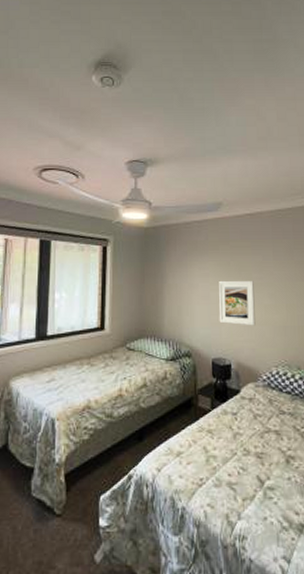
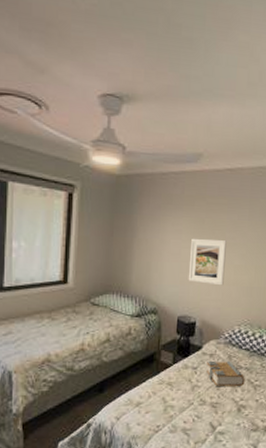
book: none [246,405,290,435] -> present [206,360,245,387]

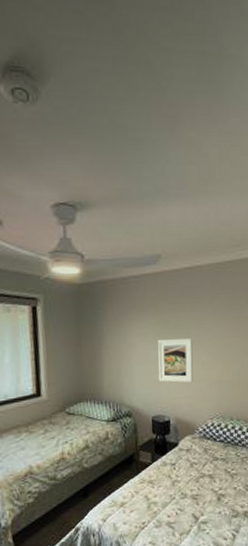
book: present [206,360,245,387] -> none [184,453,222,480]

